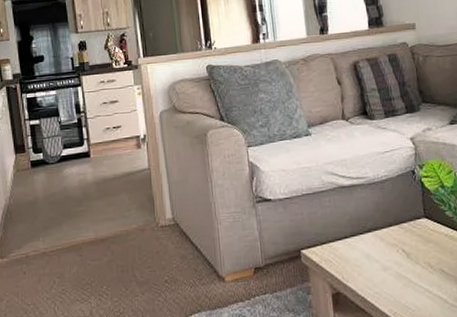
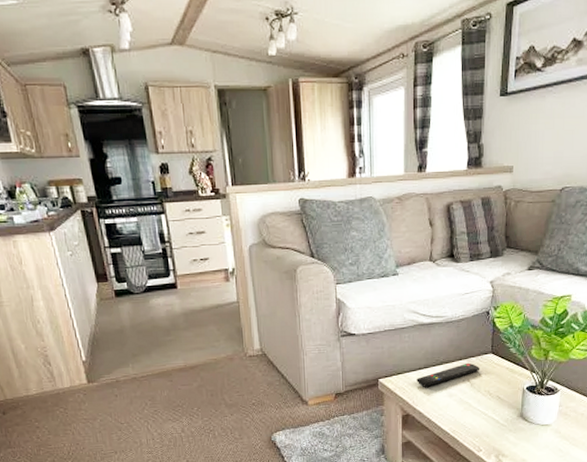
remote control: none [343,229,414,259] -> present [417,362,479,387]

